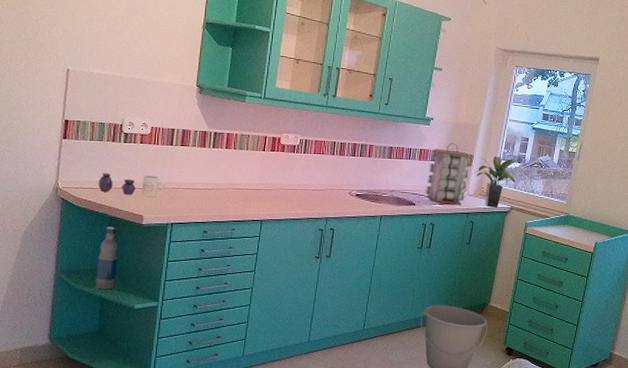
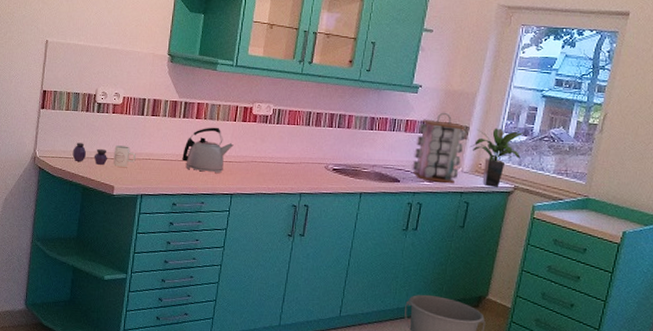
bottle: present [94,227,119,290] -> none [67,196,91,259]
kettle: none [212,156,263,201] -> present [182,127,234,174]

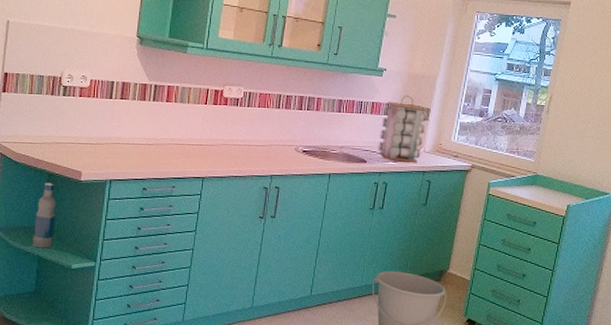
bottle: none [67,196,91,259] -> present [31,183,57,248]
jar: present [72,143,108,166] -> none [36,127,75,151]
mug: present [113,145,136,168] -> none [80,130,104,153]
kettle: present [182,127,234,174] -> none [152,110,205,157]
potted plant: present [470,128,524,187] -> none [432,109,480,166]

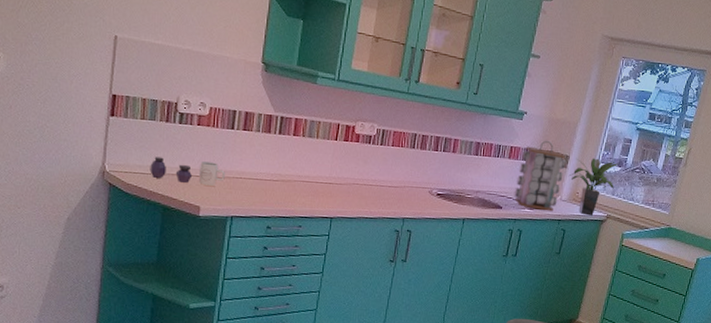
bottle: present [31,183,57,248] -> none [145,217,173,286]
jar: none [36,127,75,151] -> present [150,157,193,184]
mug: none [80,130,104,153] -> present [198,161,225,187]
potted plant: none [432,109,480,166] -> present [569,158,619,216]

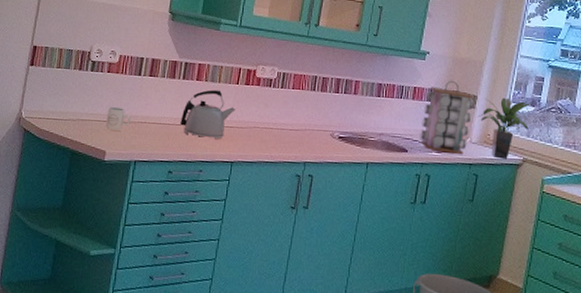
jar: present [150,157,193,184] -> none [61,103,101,129]
kettle: none [278,145,335,196] -> present [180,89,236,140]

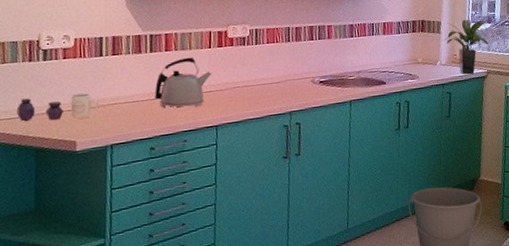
jar: none [61,103,101,129] -> present [16,98,64,121]
spice rack: present [419,80,474,155] -> none [394,10,439,79]

